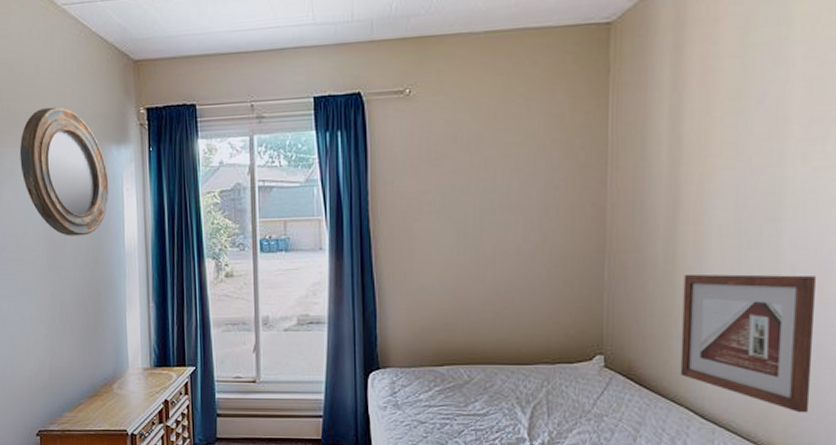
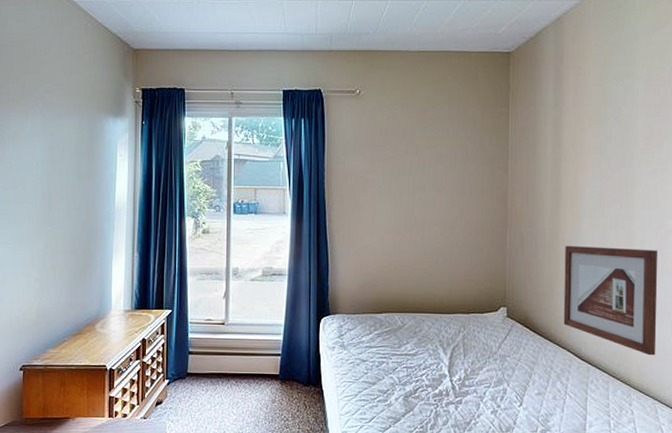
home mirror: present [19,106,109,236] -> none [25,81,104,193]

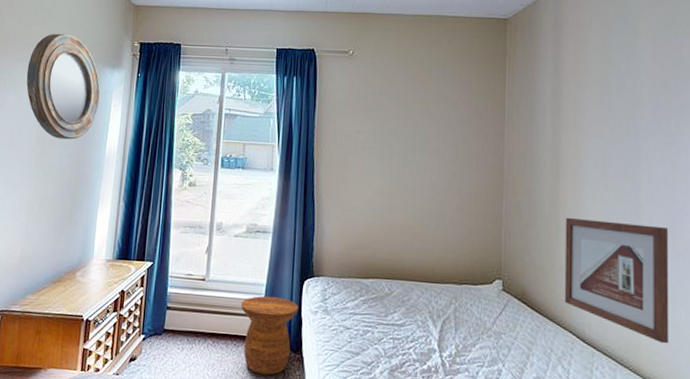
home mirror: none [25,81,104,193] -> present [26,33,100,140]
side table: none [260,335,317,409] -> present [240,296,299,376]

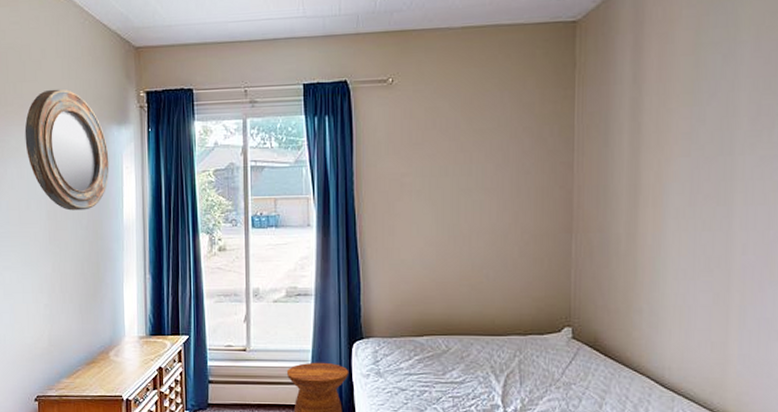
picture frame: present [564,217,669,344] -> none [642,252,764,383]

